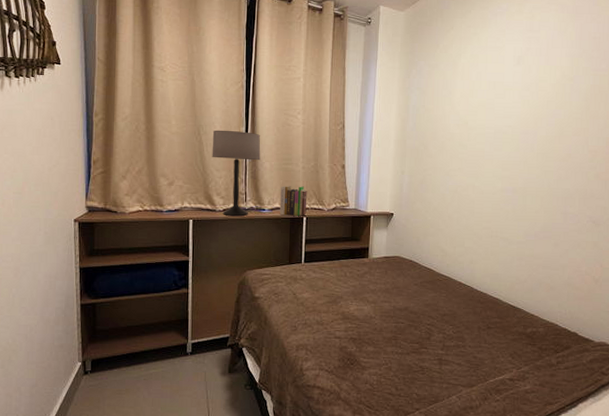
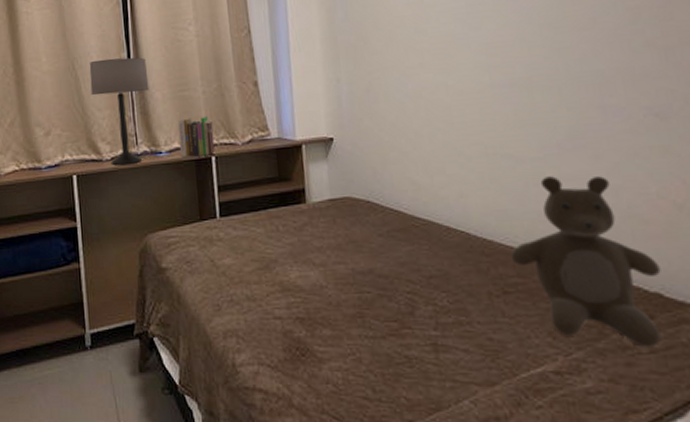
teddy bear: none [495,255,579,365] -> present [510,176,662,347]

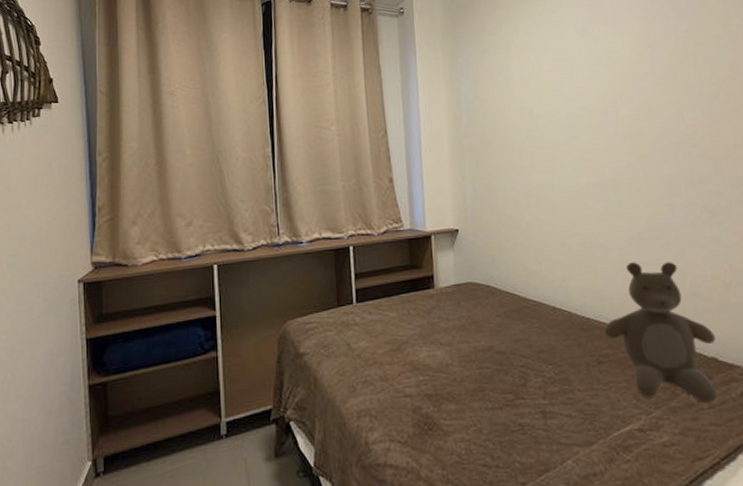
table lamp: present [89,57,149,166] -> none [233,152,292,256]
books: present [178,116,215,158] -> none [319,209,353,247]

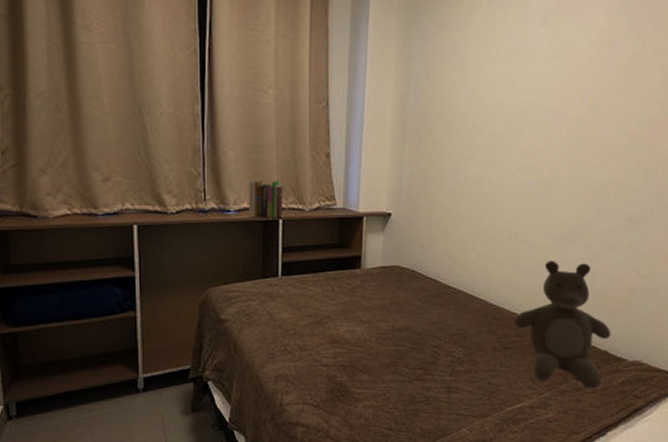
books: none [319,209,353,247] -> present [248,180,283,218]

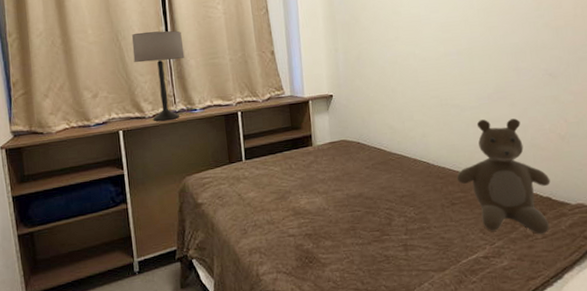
table lamp: none [158,109,222,220] -> present [131,30,185,122]
books: present [248,180,283,218] -> none [210,79,241,113]

